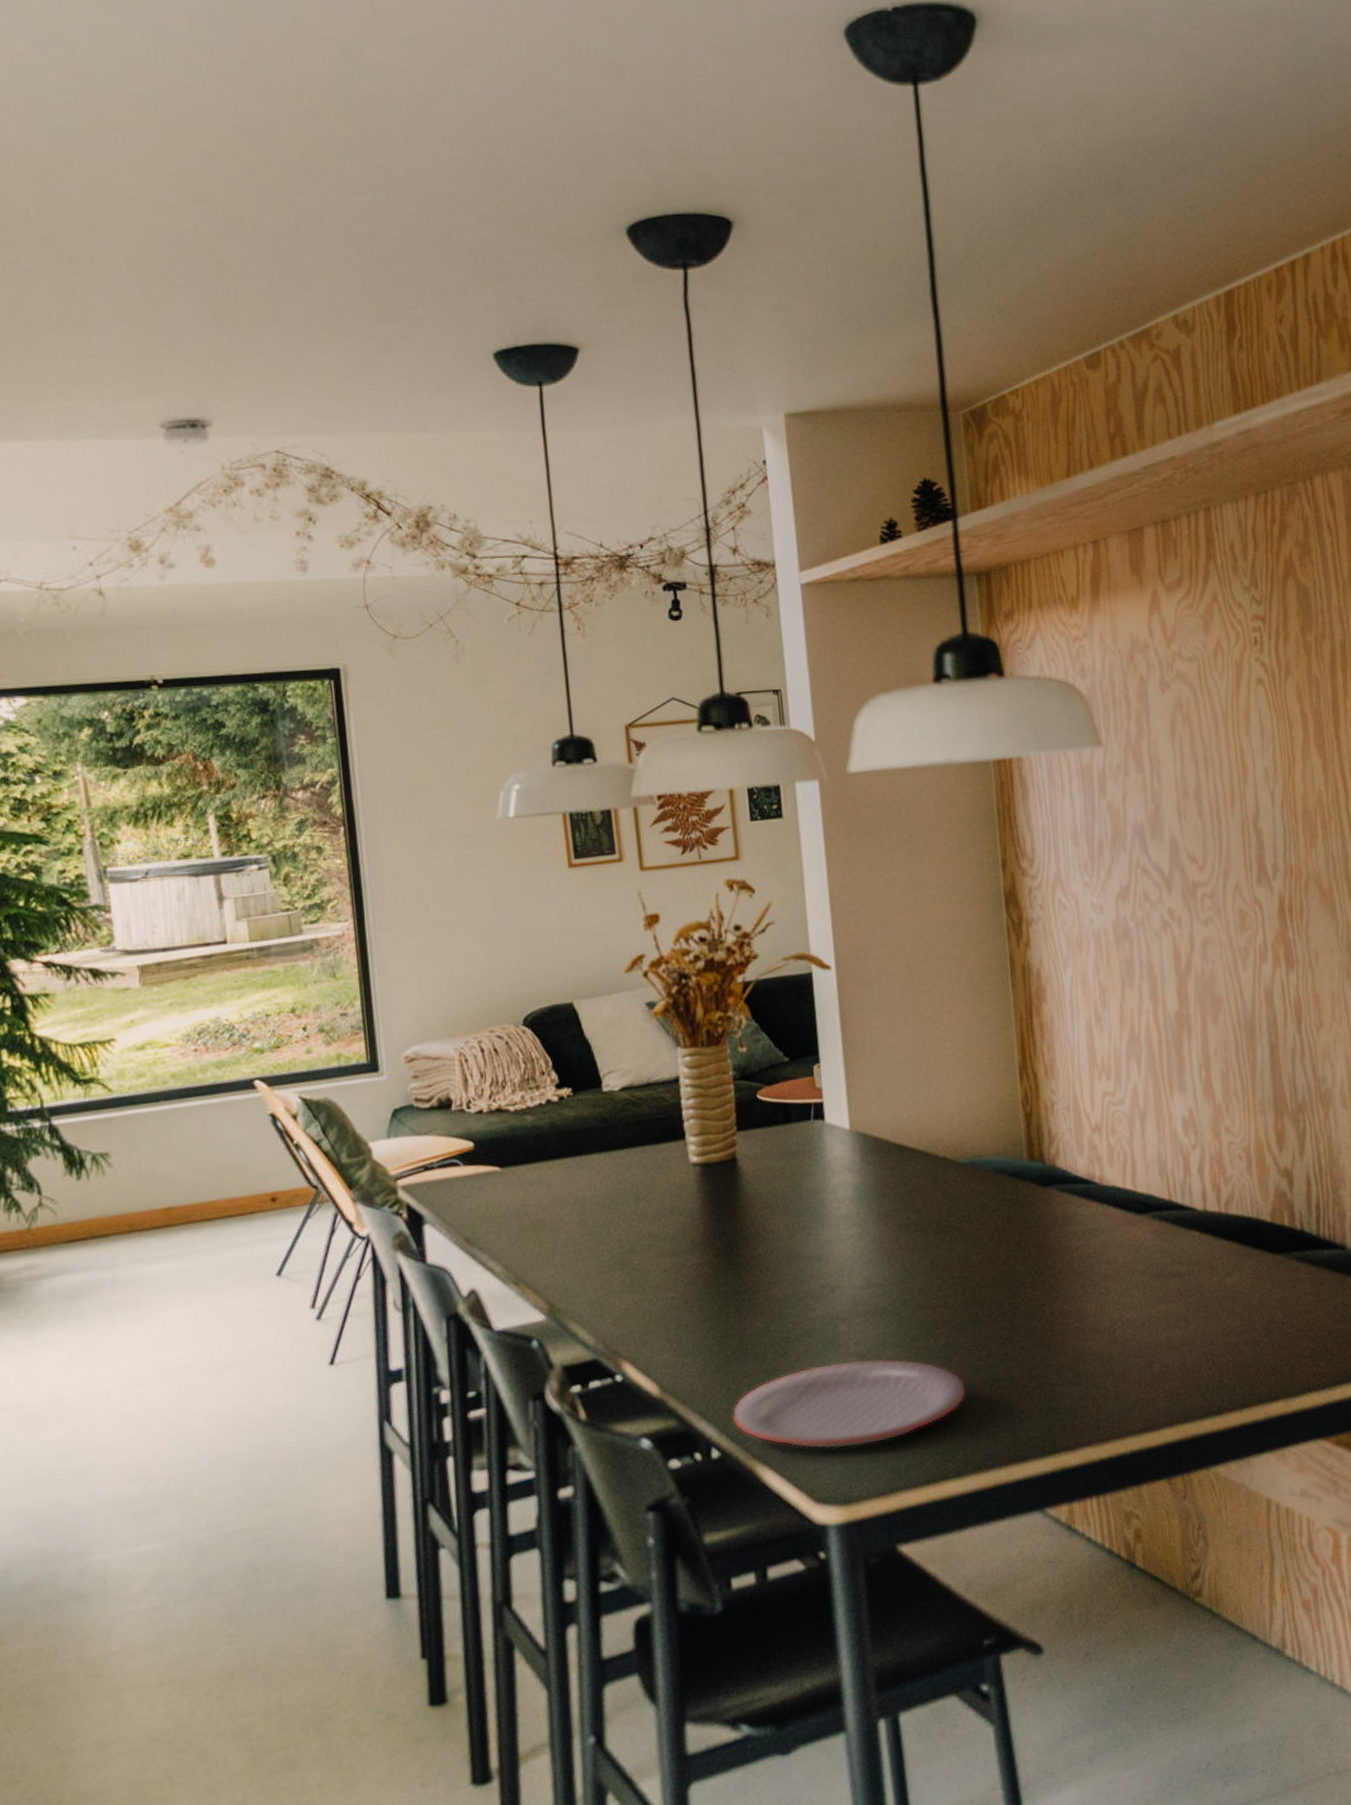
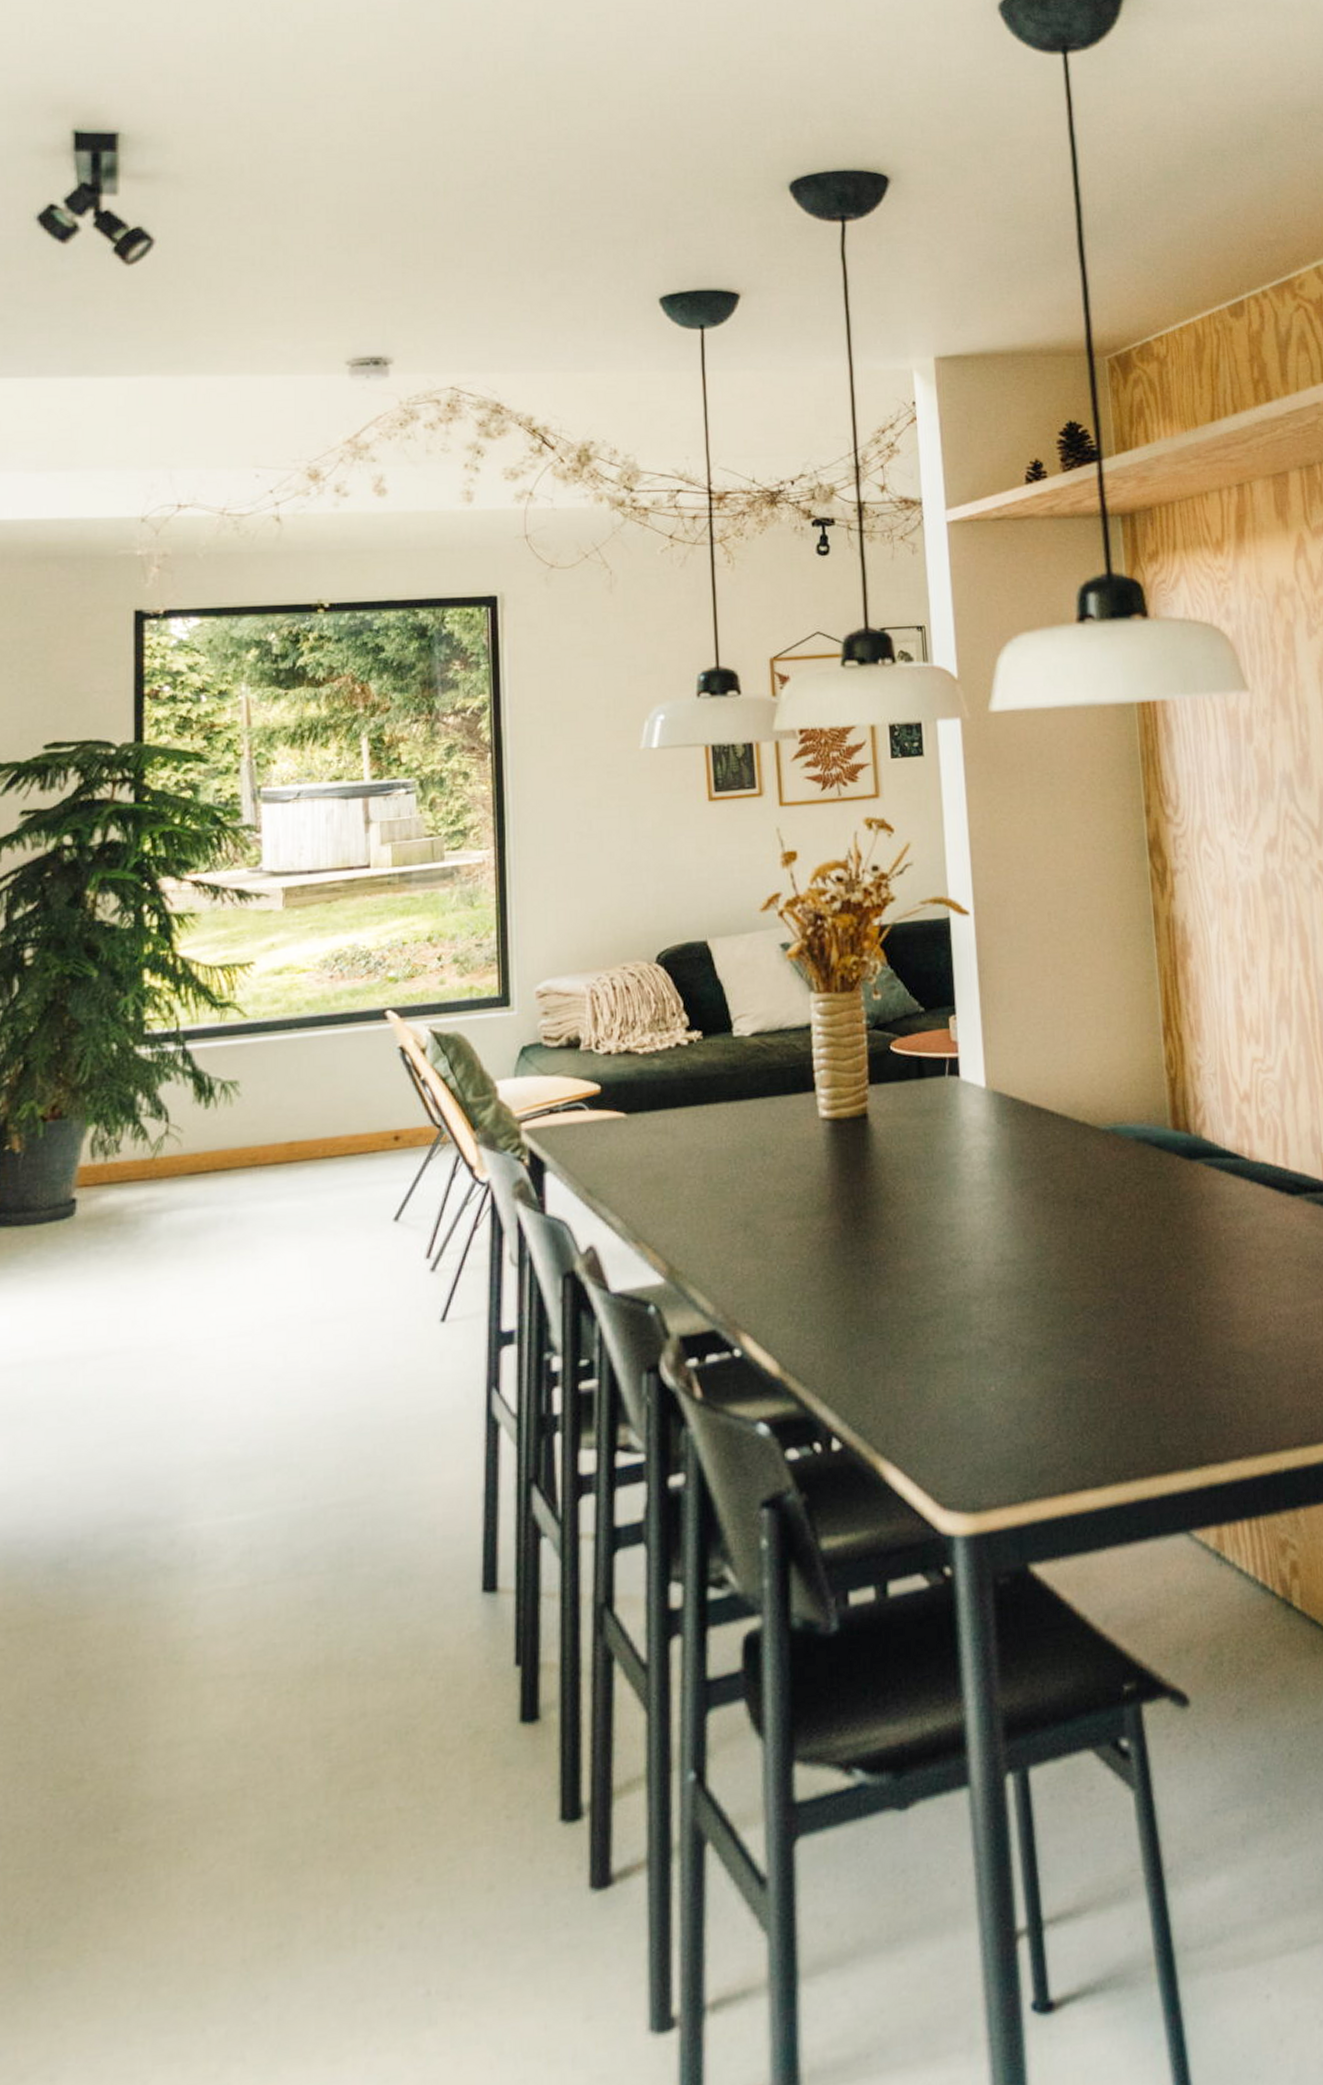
plate: present [731,1358,966,1449] -> none [854,1345,1106,1447]

